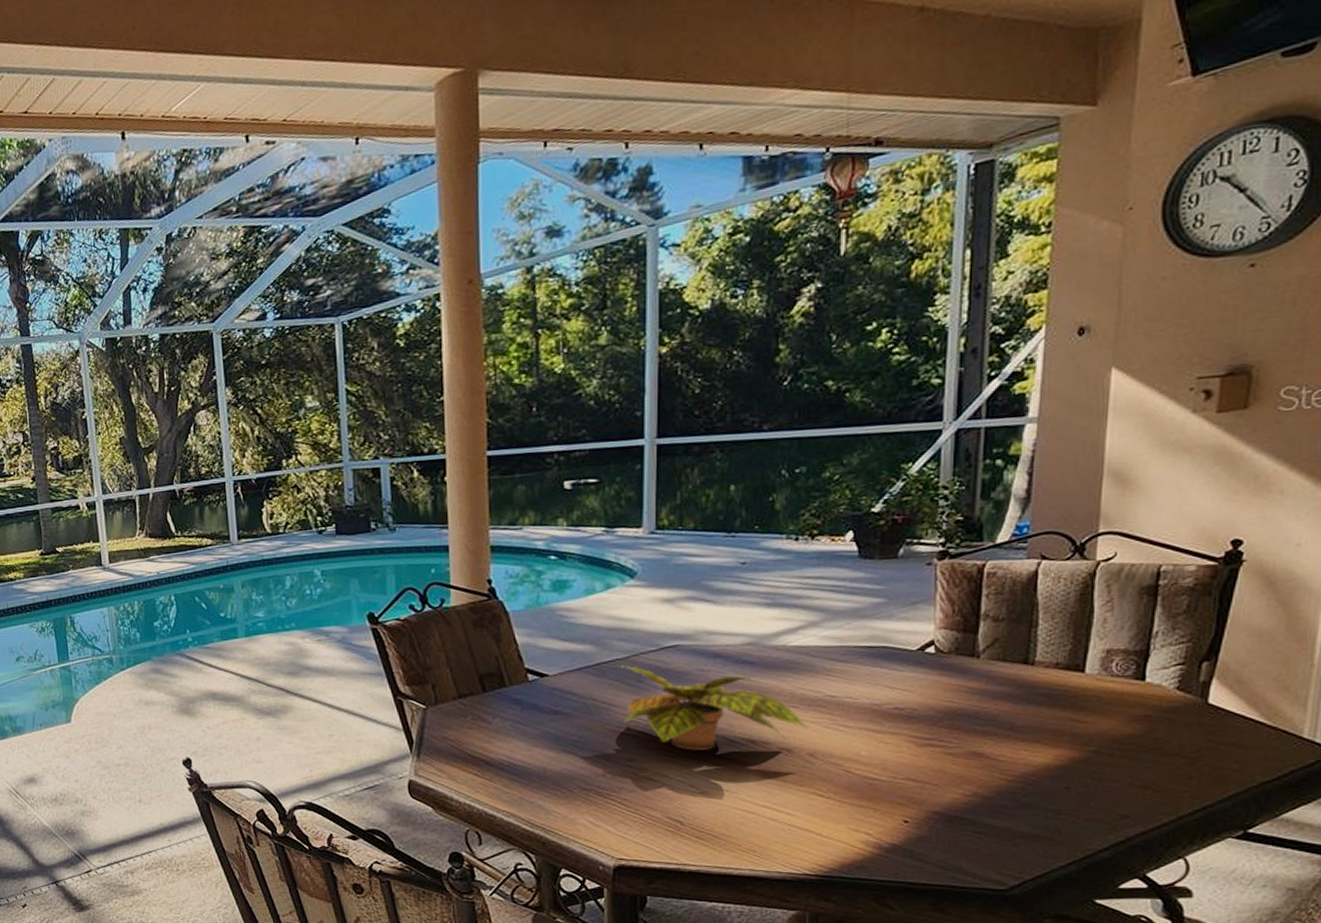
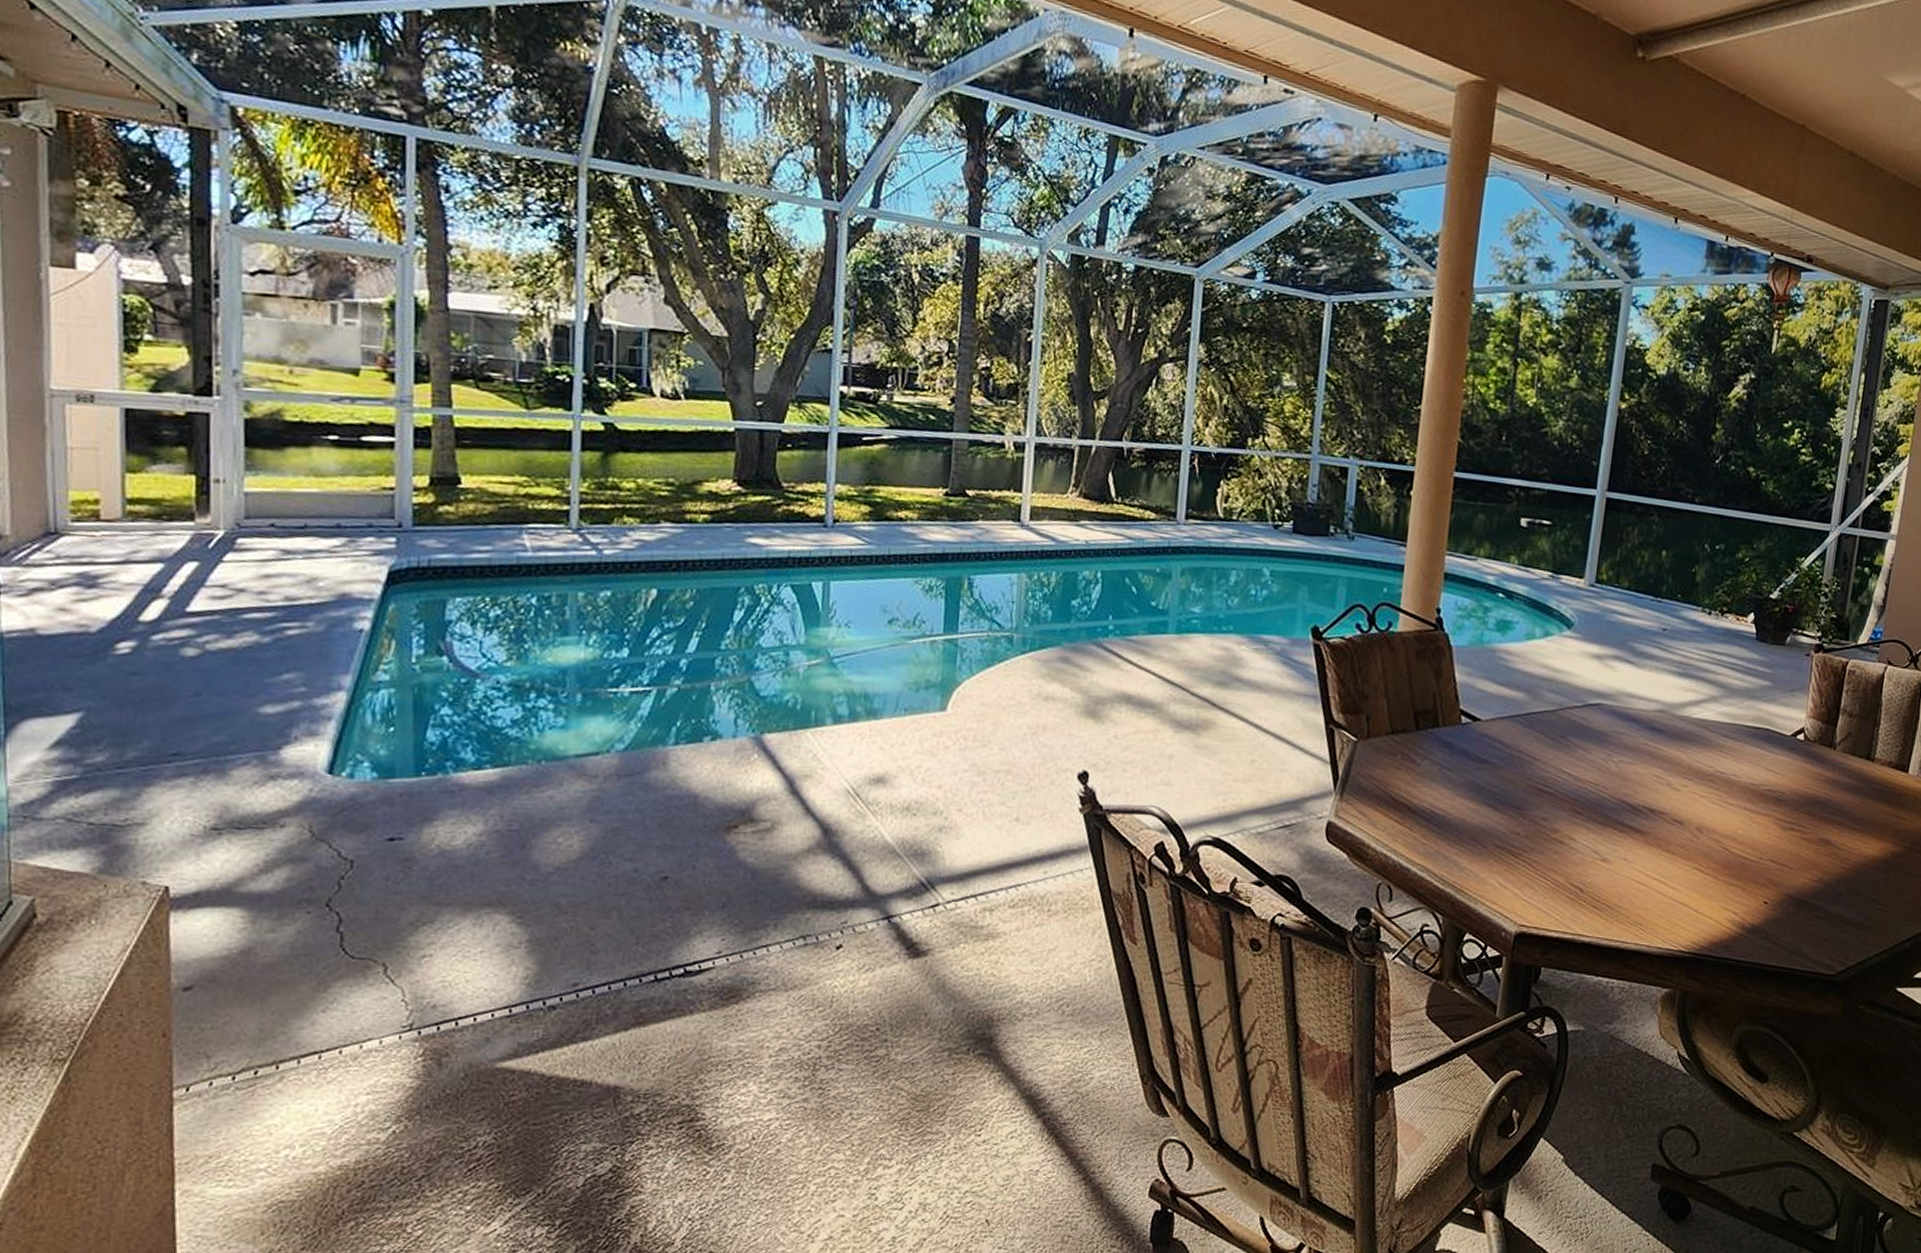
plant: present [618,665,809,751] -> none [1542,718,1700,816]

